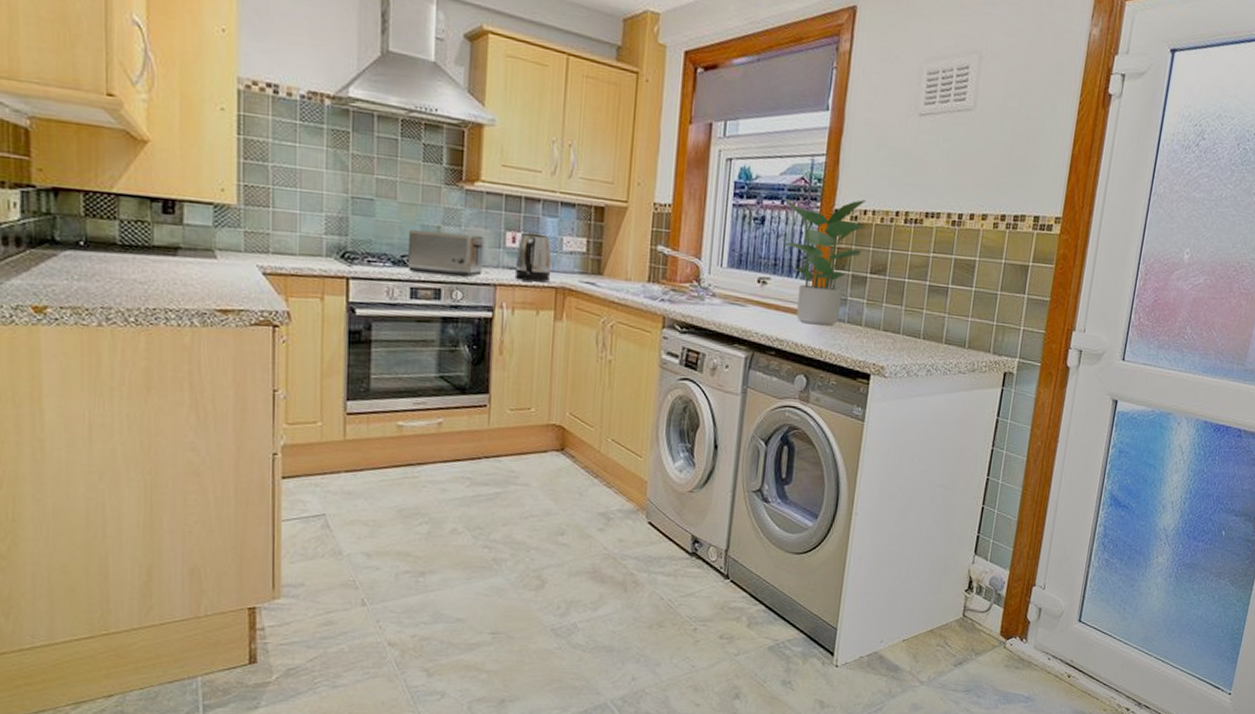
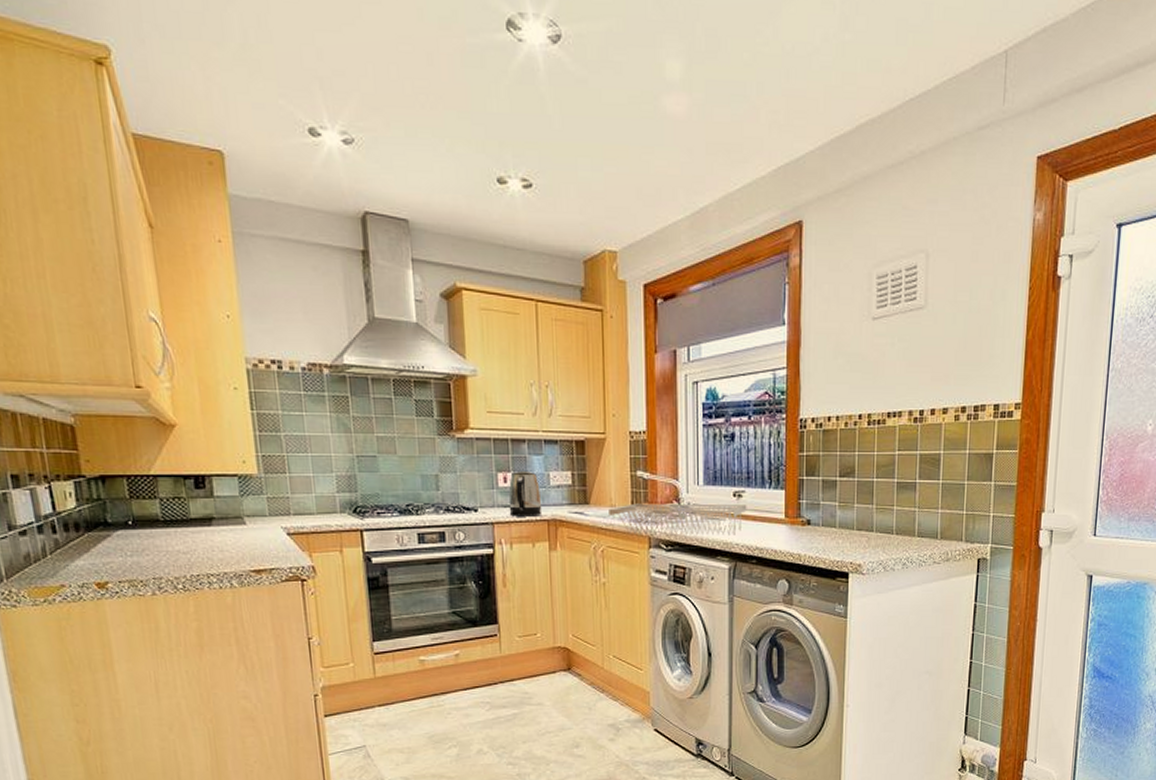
toaster: present [407,229,484,277] -> none [410,479,480,520]
dish rack: none [623,279,771,324] -> present [609,503,747,535]
potted plant: present [782,197,867,326] -> none [749,407,832,531]

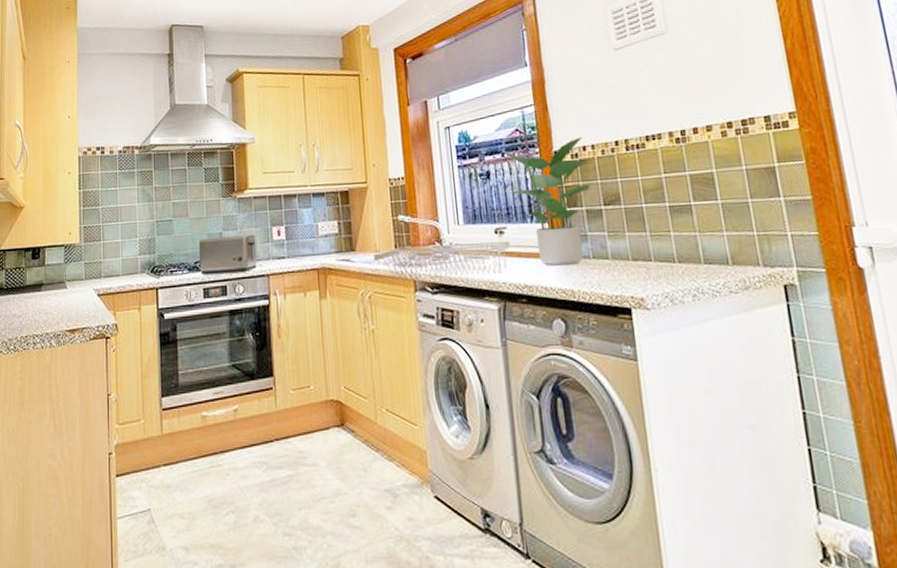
toaster: none [410,479,480,520] -> present [198,234,257,275]
kettle: present [508,472,543,517] -> none [282,224,313,268]
potted plant: none [749,407,832,531] -> present [502,137,590,266]

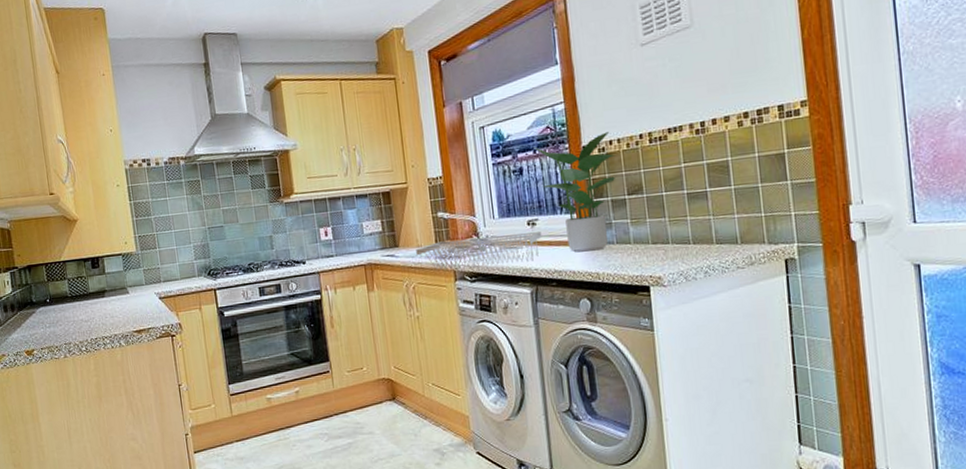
toaster: present [198,234,257,275] -> none [250,236,308,276]

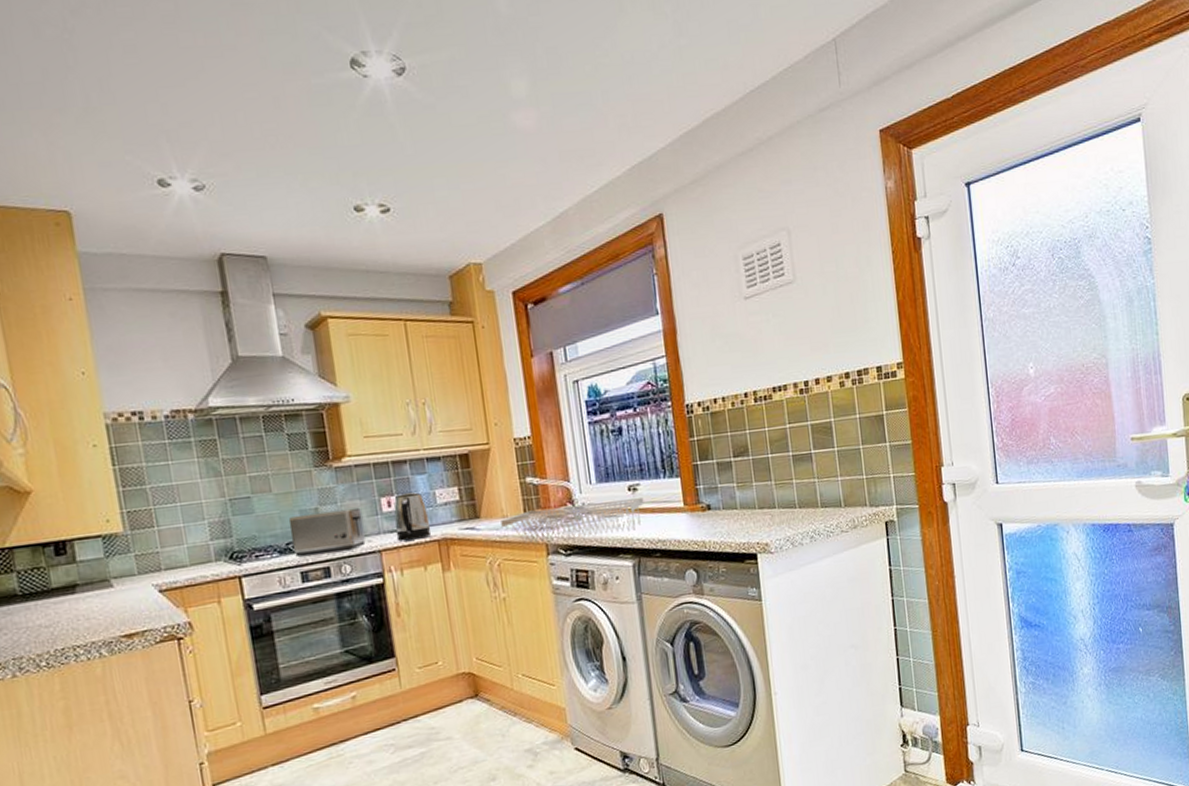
toaster: none [250,236,308,276] -> present [288,507,366,557]
kettle: none [330,224,360,265] -> present [394,492,432,542]
potted plant: present [533,132,615,252] -> none [633,389,720,519]

